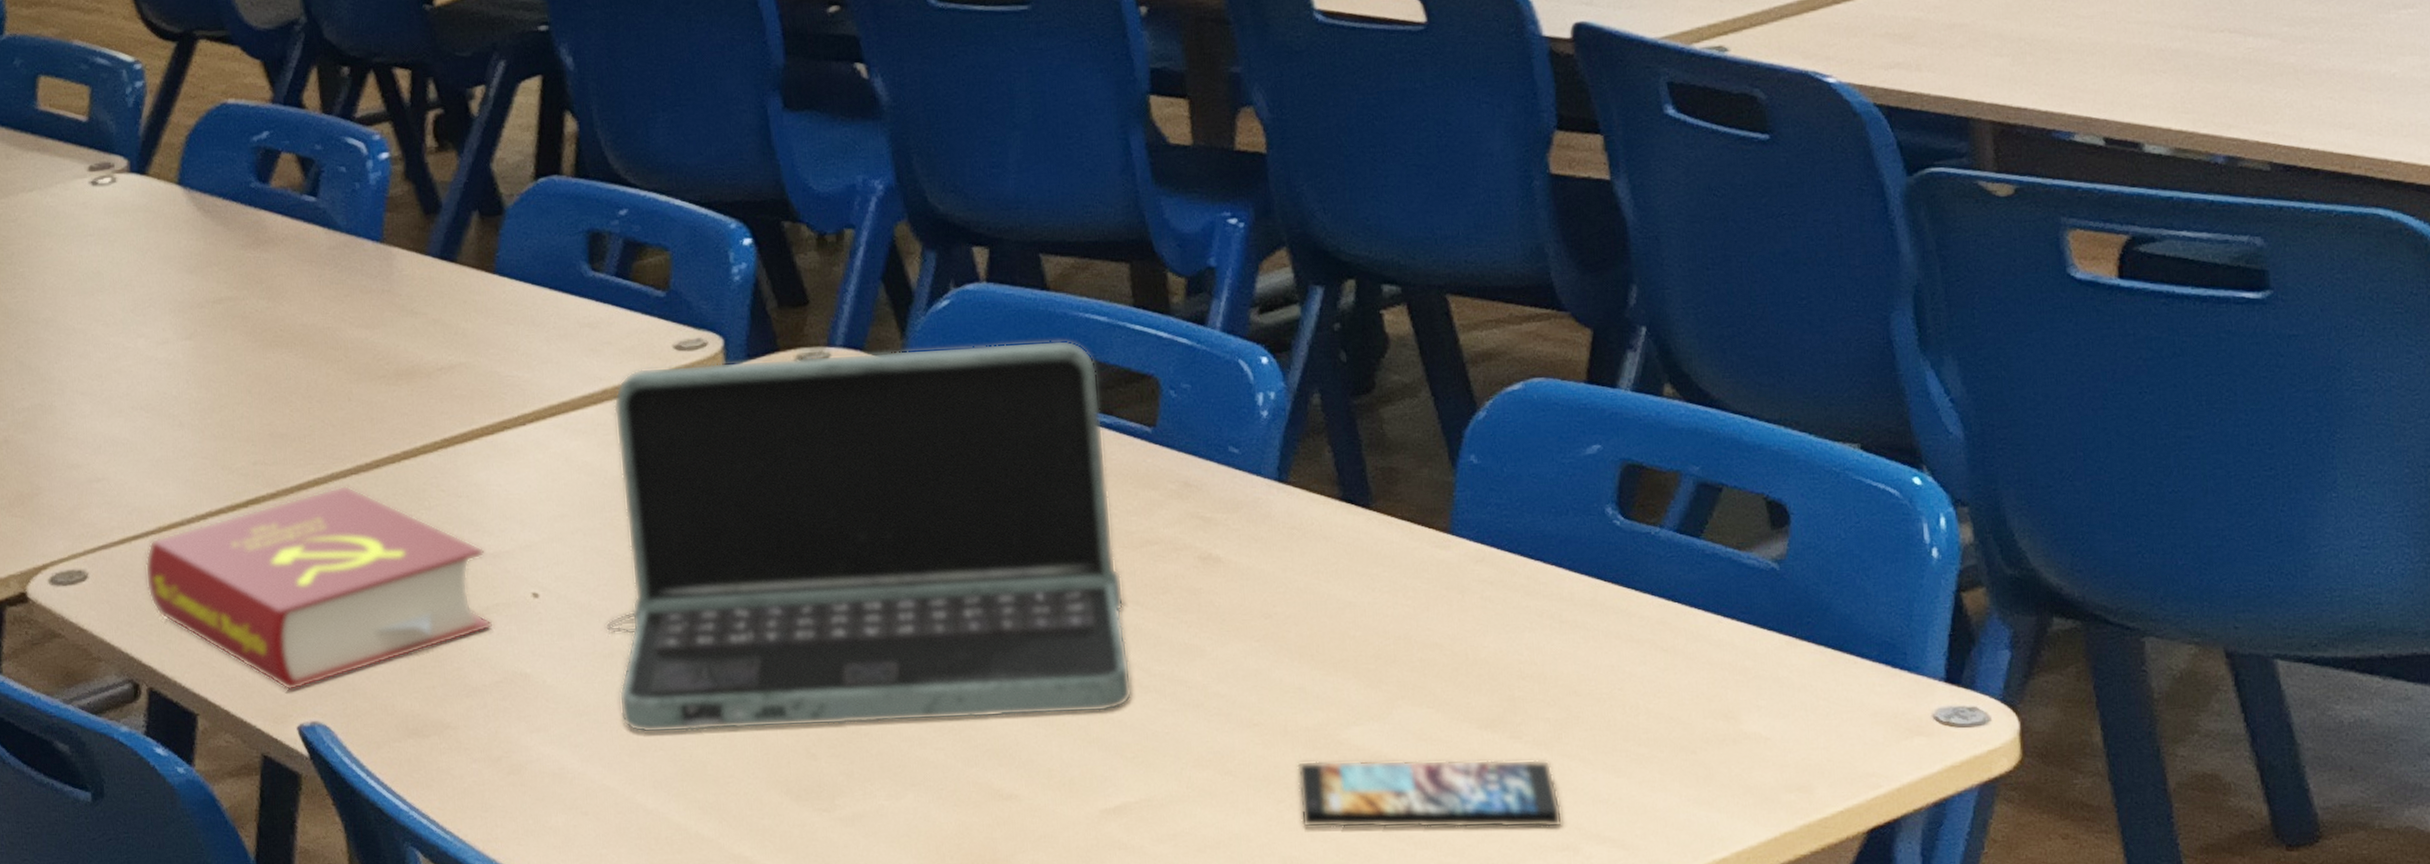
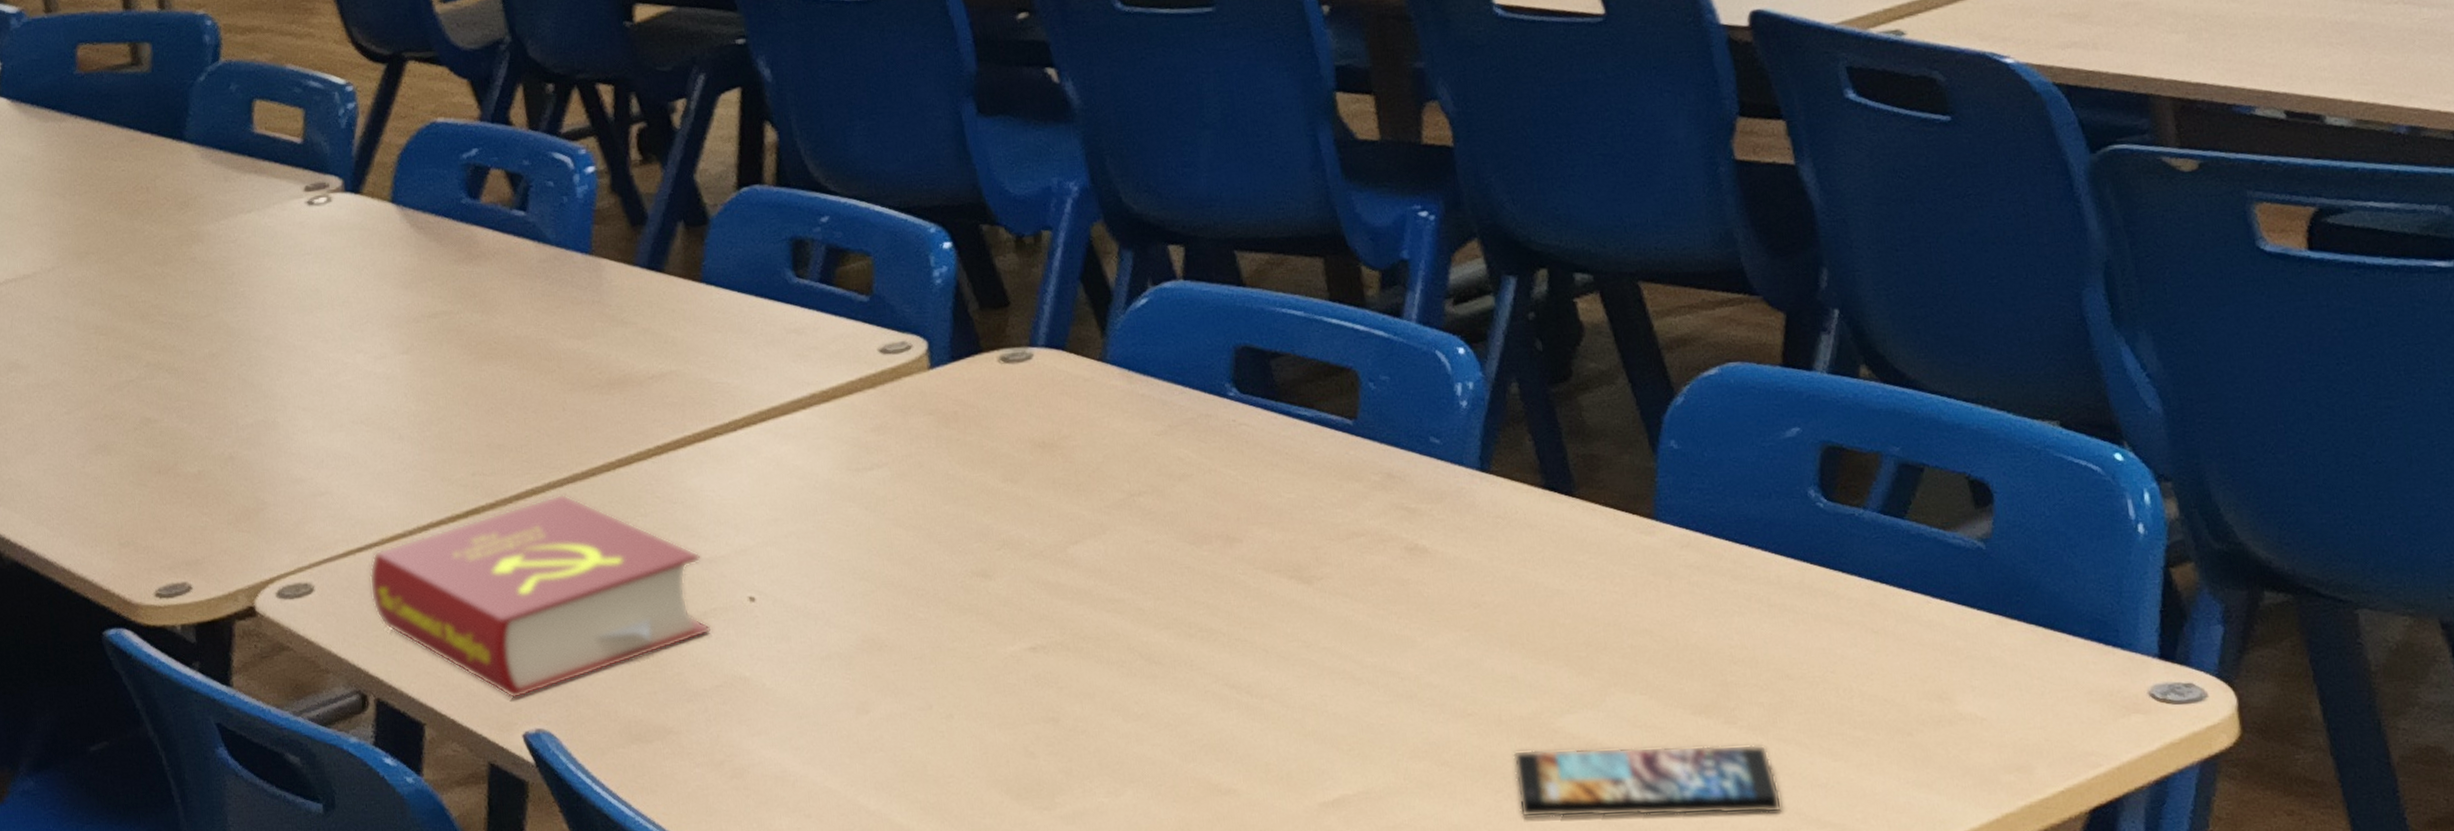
laptop: present [604,340,1133,734] -> none [821,335,1346,735]

